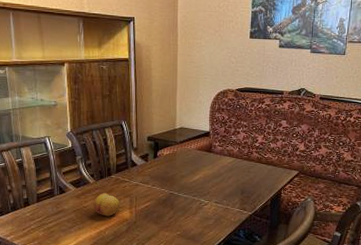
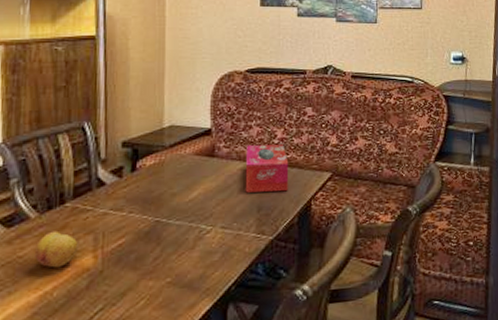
tissue box: none [233,145,266,182] -> present [245,144,289,193]

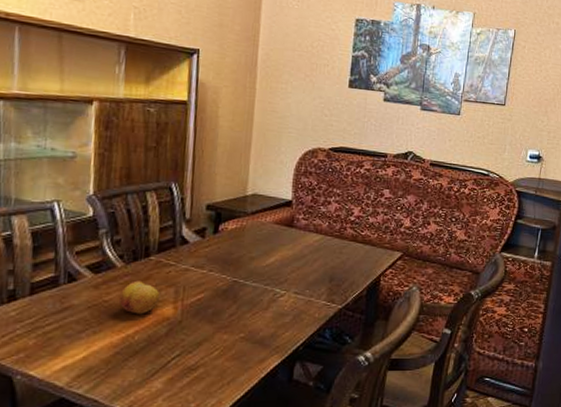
tissue box: present [245,144,289,193] -> none [319,219,363,266]

